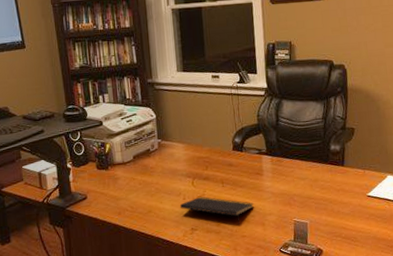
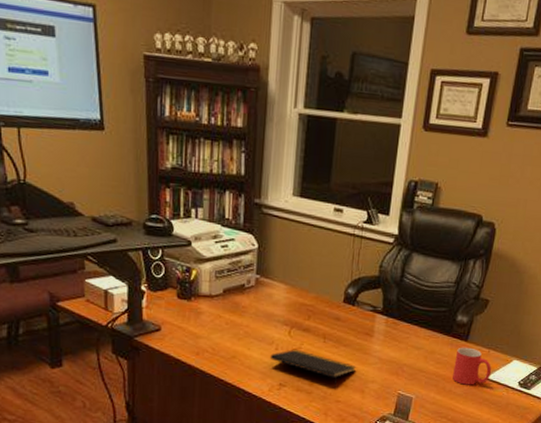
mug: none [336,171,371,205] -> present [452,347,491,385]

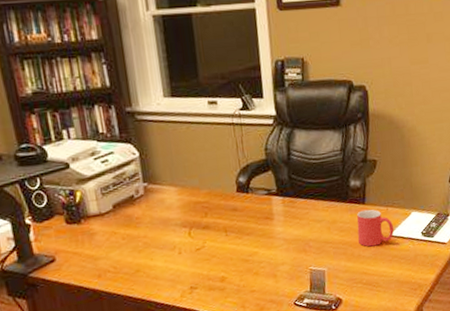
notepad: present [269,349,356,387] -> none [174,248,264,278]

